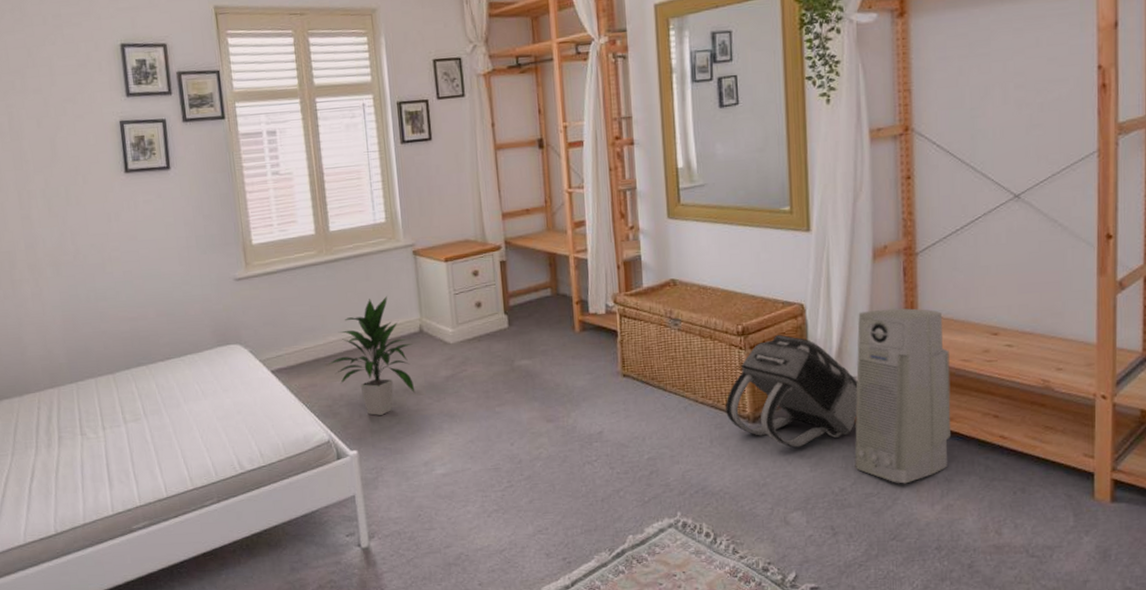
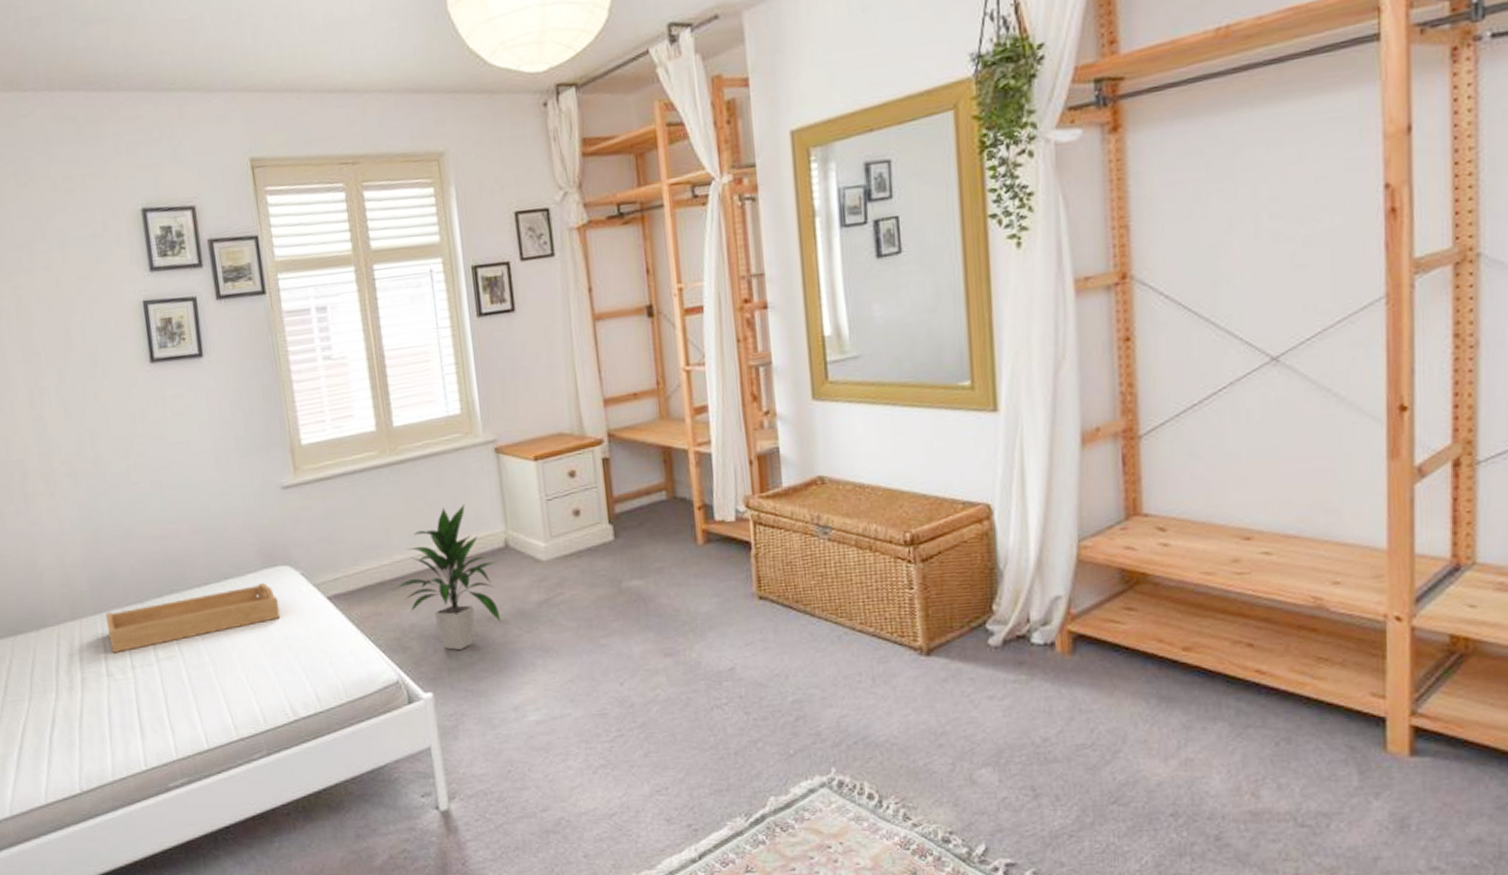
serving tray: none [80,359,231,417] -> present [105,583,281,654]
backpack: present [725,334,858,448] -> none [891,543,1065,687]
air purifier: present [854,308,951,484] -> none [1060,507,1190,733]

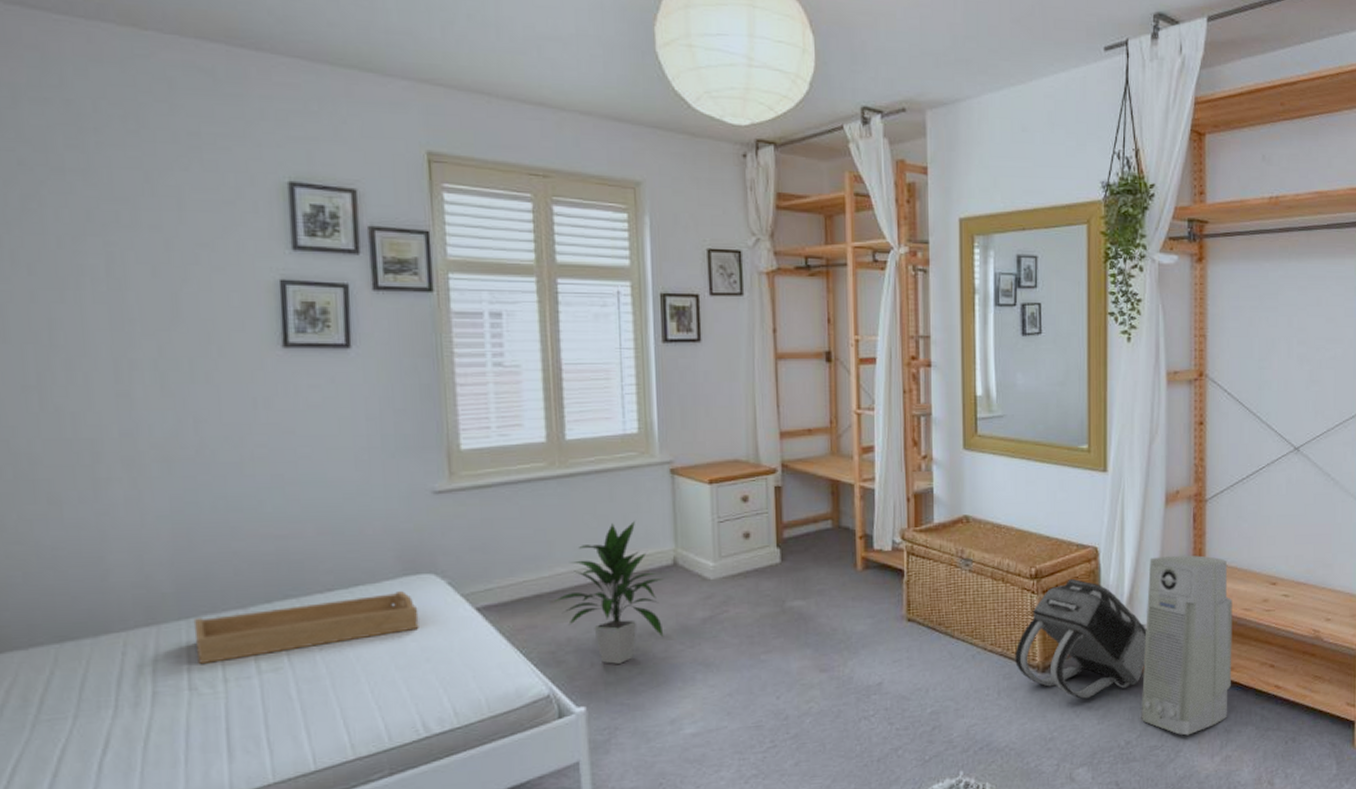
backpack: none [891,543,1065,687] -> present [1015,578,1147,699]
air purifier: none [1060,507,1190,733] -> present [1141,555,1233,736]

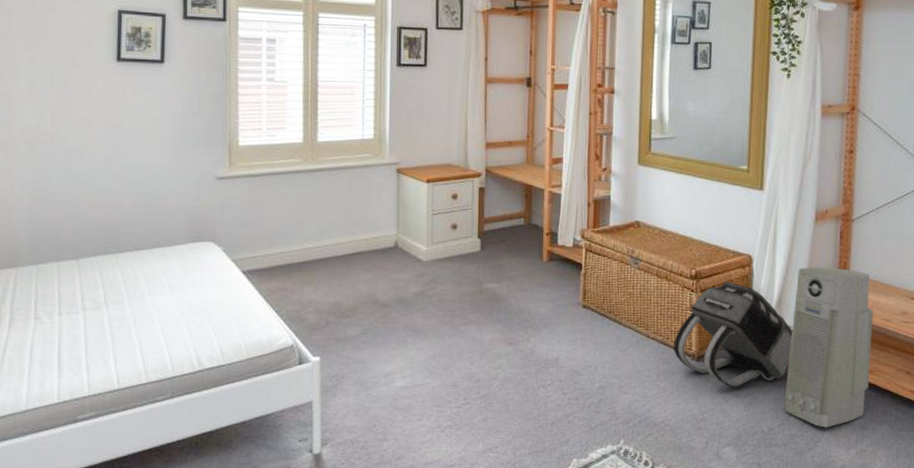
serving tray: present [193,591,419,665] -> none [41,254,200,300]
indoor plant: present [554,521,664,664] -> none [301,210,386,324]

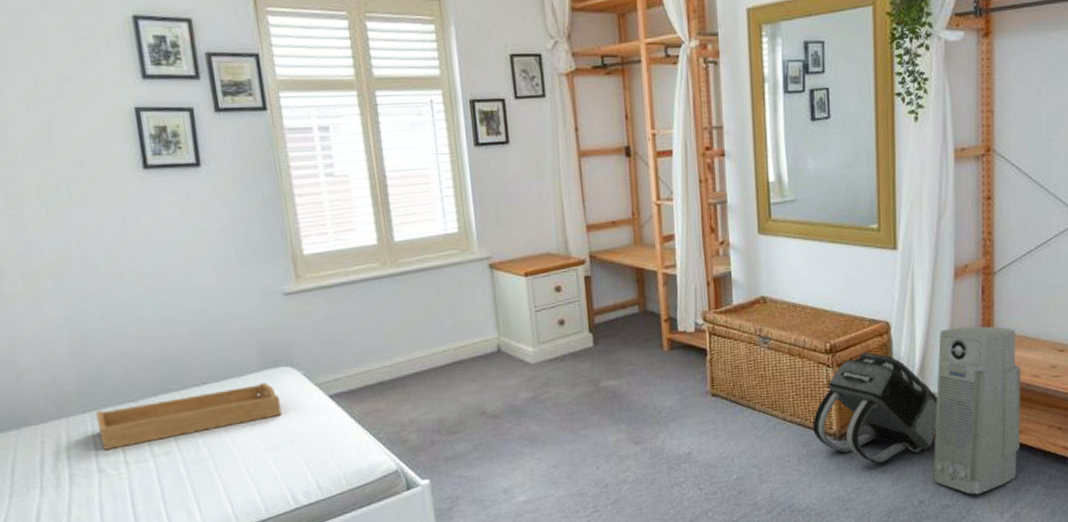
serving tray: none [41,254,200,300] -> present [95,383,282,451]

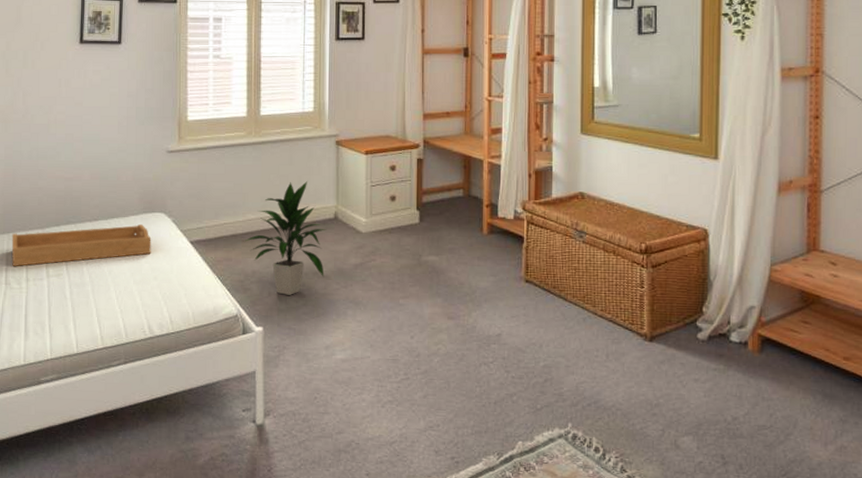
indoor plant: none [396,313,494,442] -> present [245,181,326,295]
backpack: present [813,352,938,463] -> none [624,256,757,371]
air purifier: present [933,326,1021,495] -> none [749,242,850,420]

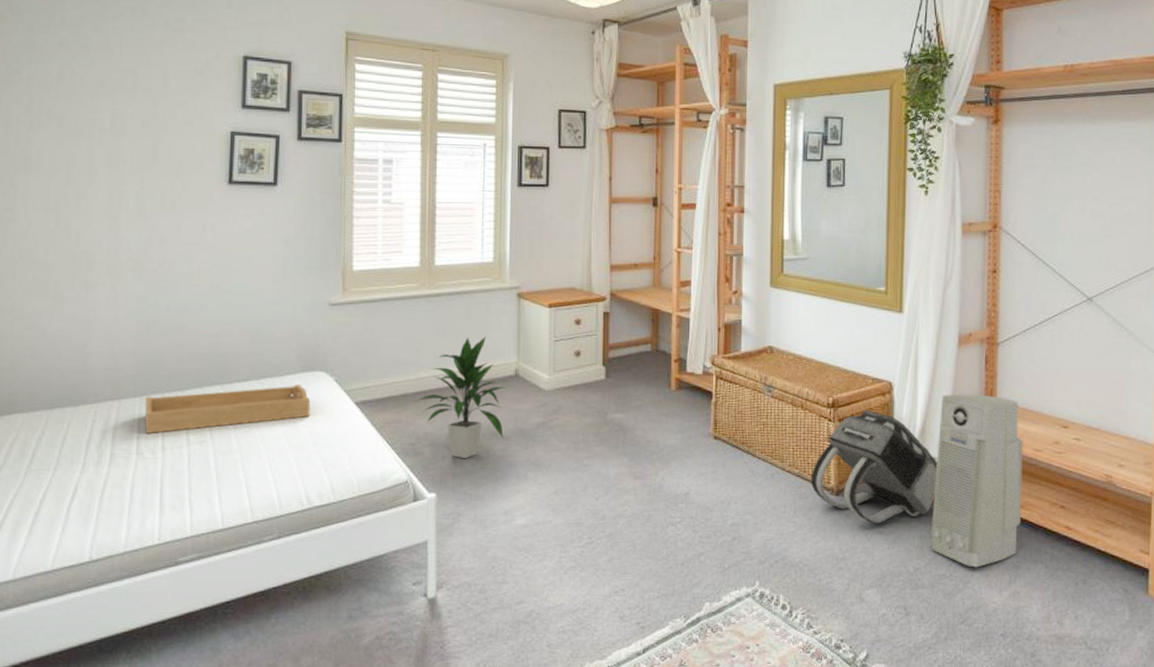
backpack: none [624,256,757,371] -> present [811,409,938,523]
air purifier: none [749,242,850,420] -> present [930,394,1023,568]

